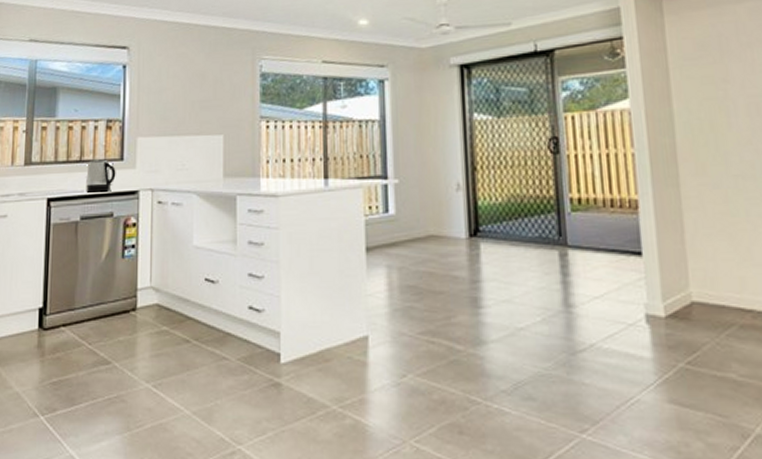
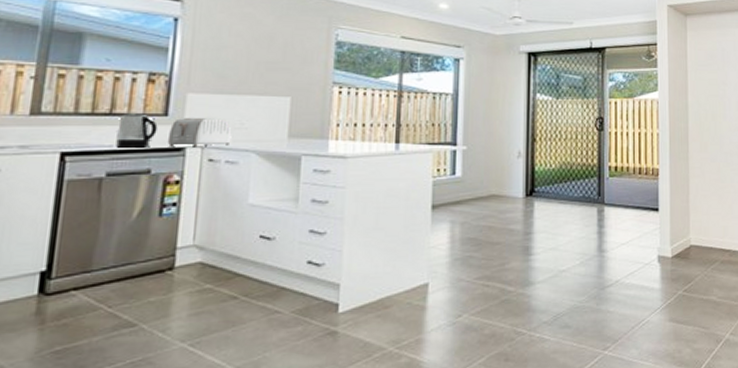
toaster: none [124,160,175,191] -> present [167,118,232,147]

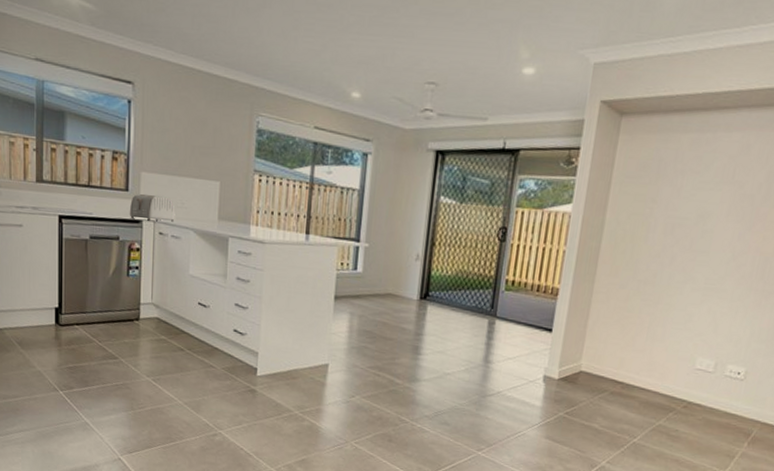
kettle: present [116,113,158,148] -> none [94,186,122,217]

